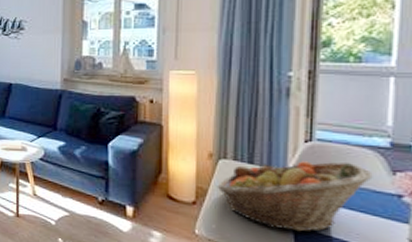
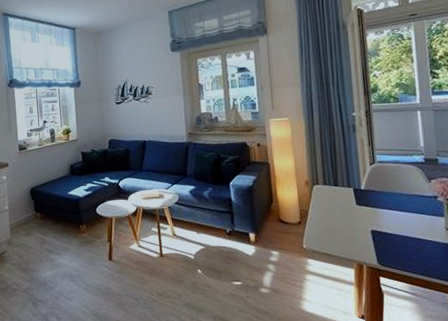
fruit basket: present [217,161,373,232] -> none [314,176,417,234]

